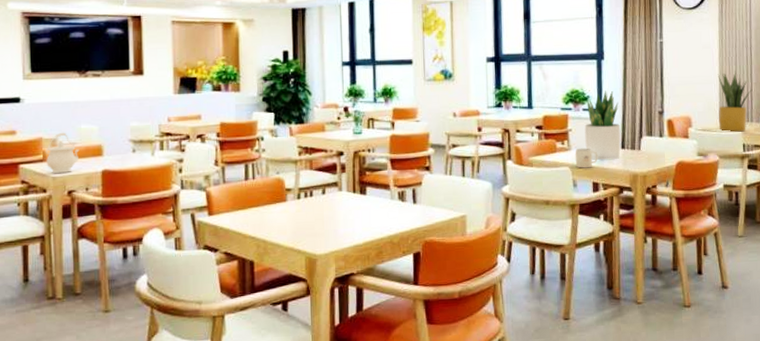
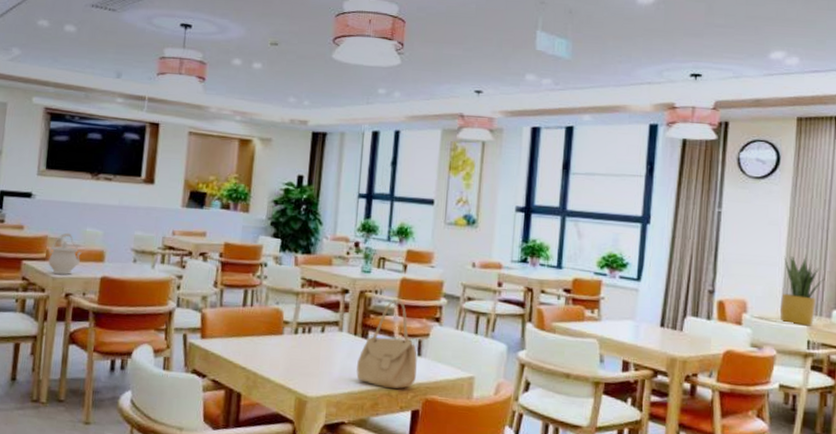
handbag: none [359,154,414,236] -> present [356,299,417,389]
mug: present [575,148,598,169] -> none [604,319,632,344]
planter: present [584,90,621,161] -> none [618,259,662,339]

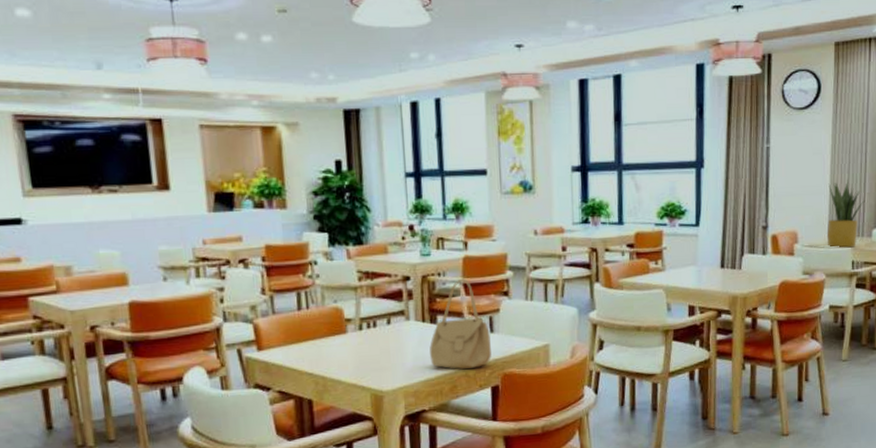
teapot: present [48,232,82,275] -> none [58,258,100,307]

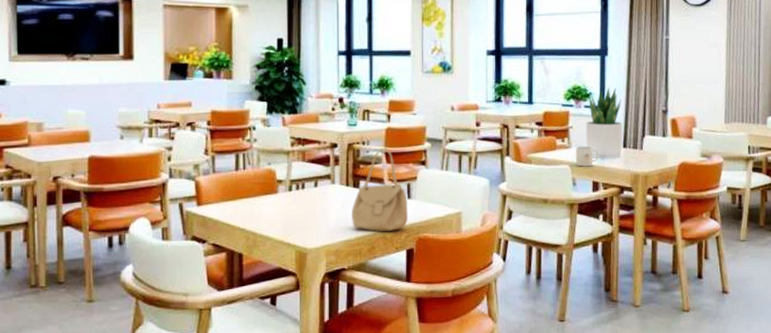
mug: none [669,267,695,291] -> present [575,146,599,167]
planter: none [681,203,720,282] -> present [586,87,622,159]
planter: present [828,180,865,248] -> none [724,71,760,133]

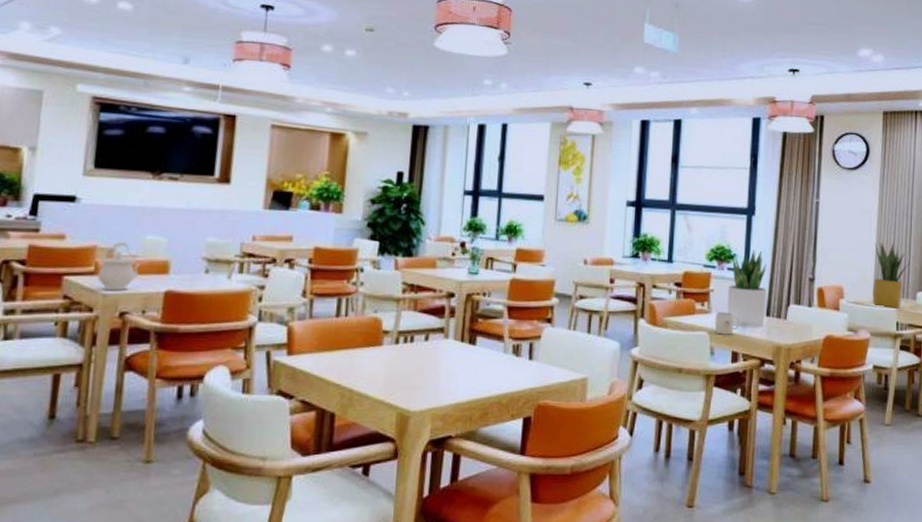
teapot: none [30,116,66,159] -> present [98,241,141,291]
handbag: present [352,147,408,231] -> none [464,301,529,395]
planter: none [724,71,760,133] -> present [873,241,910,308]

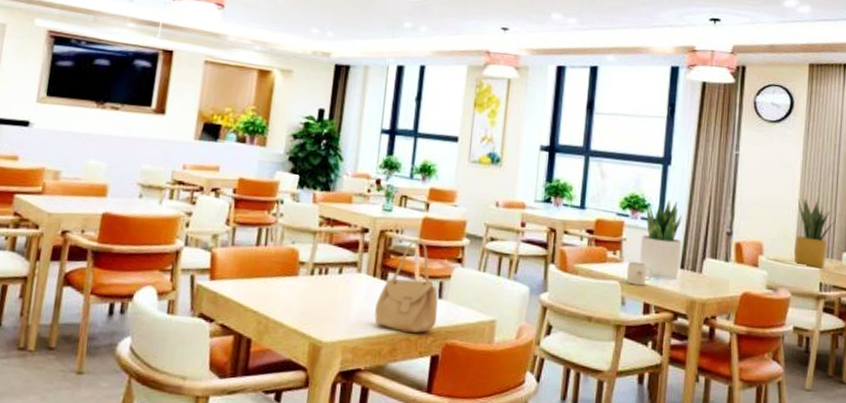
teapot: present [98,241,141,291] -> none [44,165,83,211]
handbag: none [464,301,529,395] -> present [374,239,438,333]

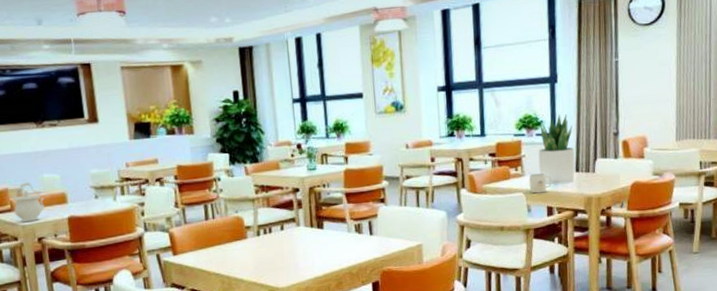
teapot: none [44,165,83,211] -> present [12,182,45,223]
handbag: present [374,239,438,333] -> none [318,188,372,268]
planter: present [794,198,836,269] -> none [675,87,711,150]

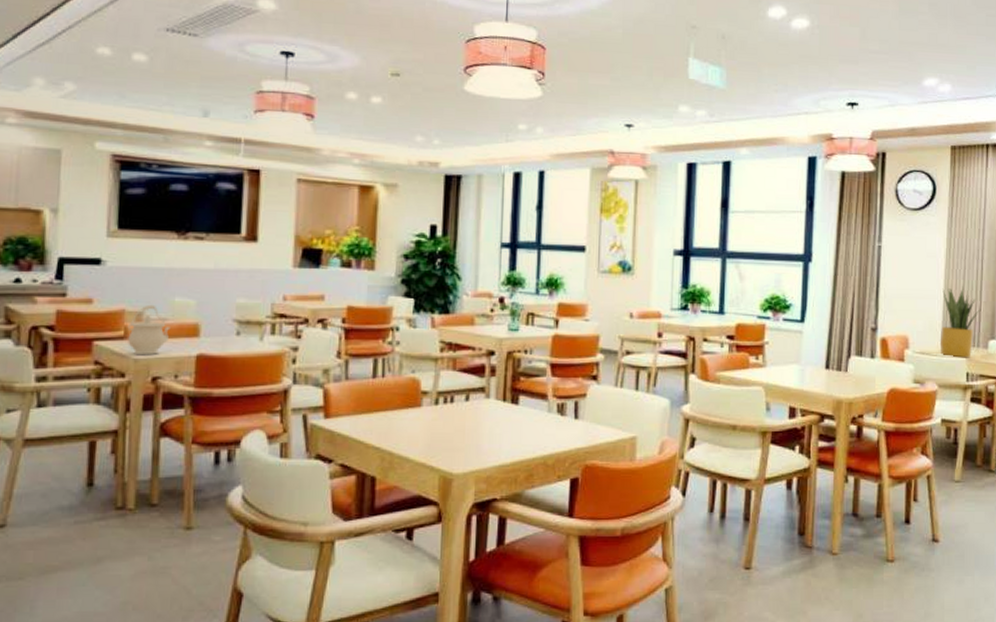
mug: present [528,173,552,194] -> none [770,365,797,389]
planter: present [538,114,575,185] -> none [783,299,825,382]
planter: none [675,87,711,150] -> present [941,286,982,358]

